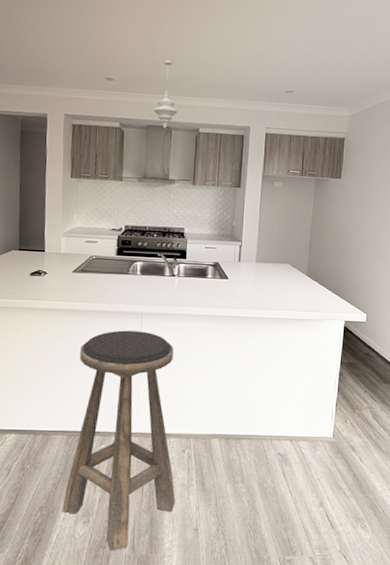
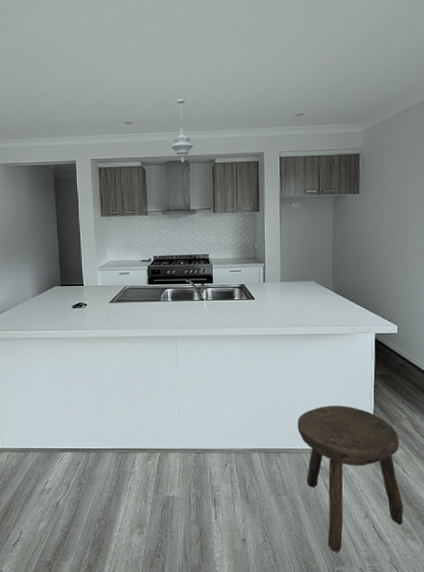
stool: present [62,330,176,551] -> none [118,353,222,560]
stool: none [260,392,359,541] -> present [297,406,403,552]

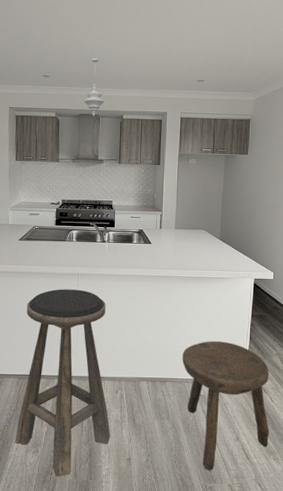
stool: none [118,353,222,560] -> present [15,289,111,477]

